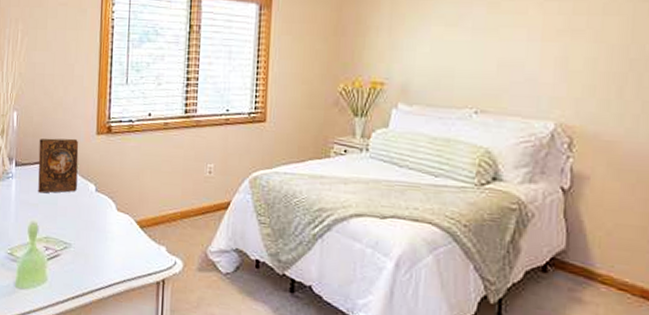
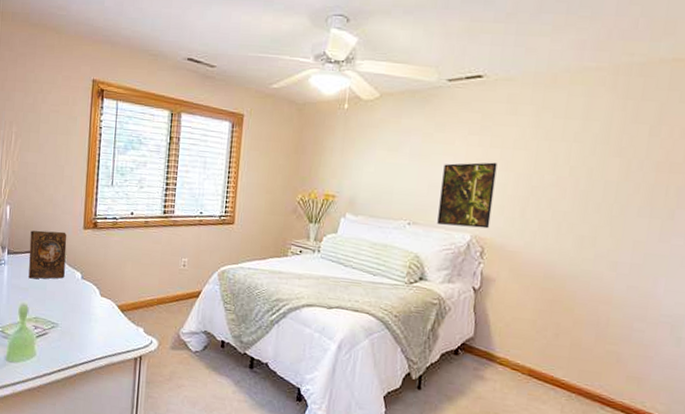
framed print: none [511,33,584,114] -> present [437,162,498,229]

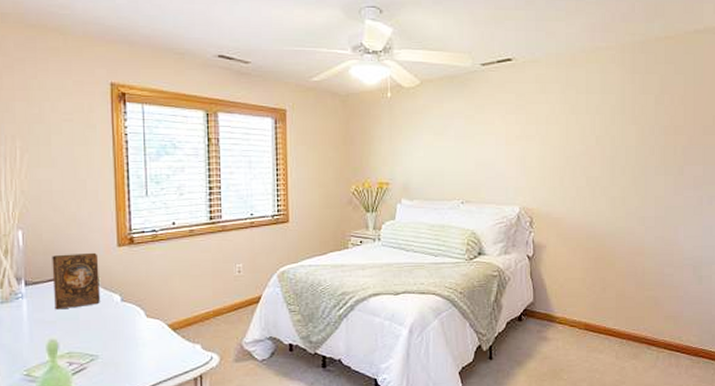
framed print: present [437,162,498,229] -> none [488,138,535,200]

